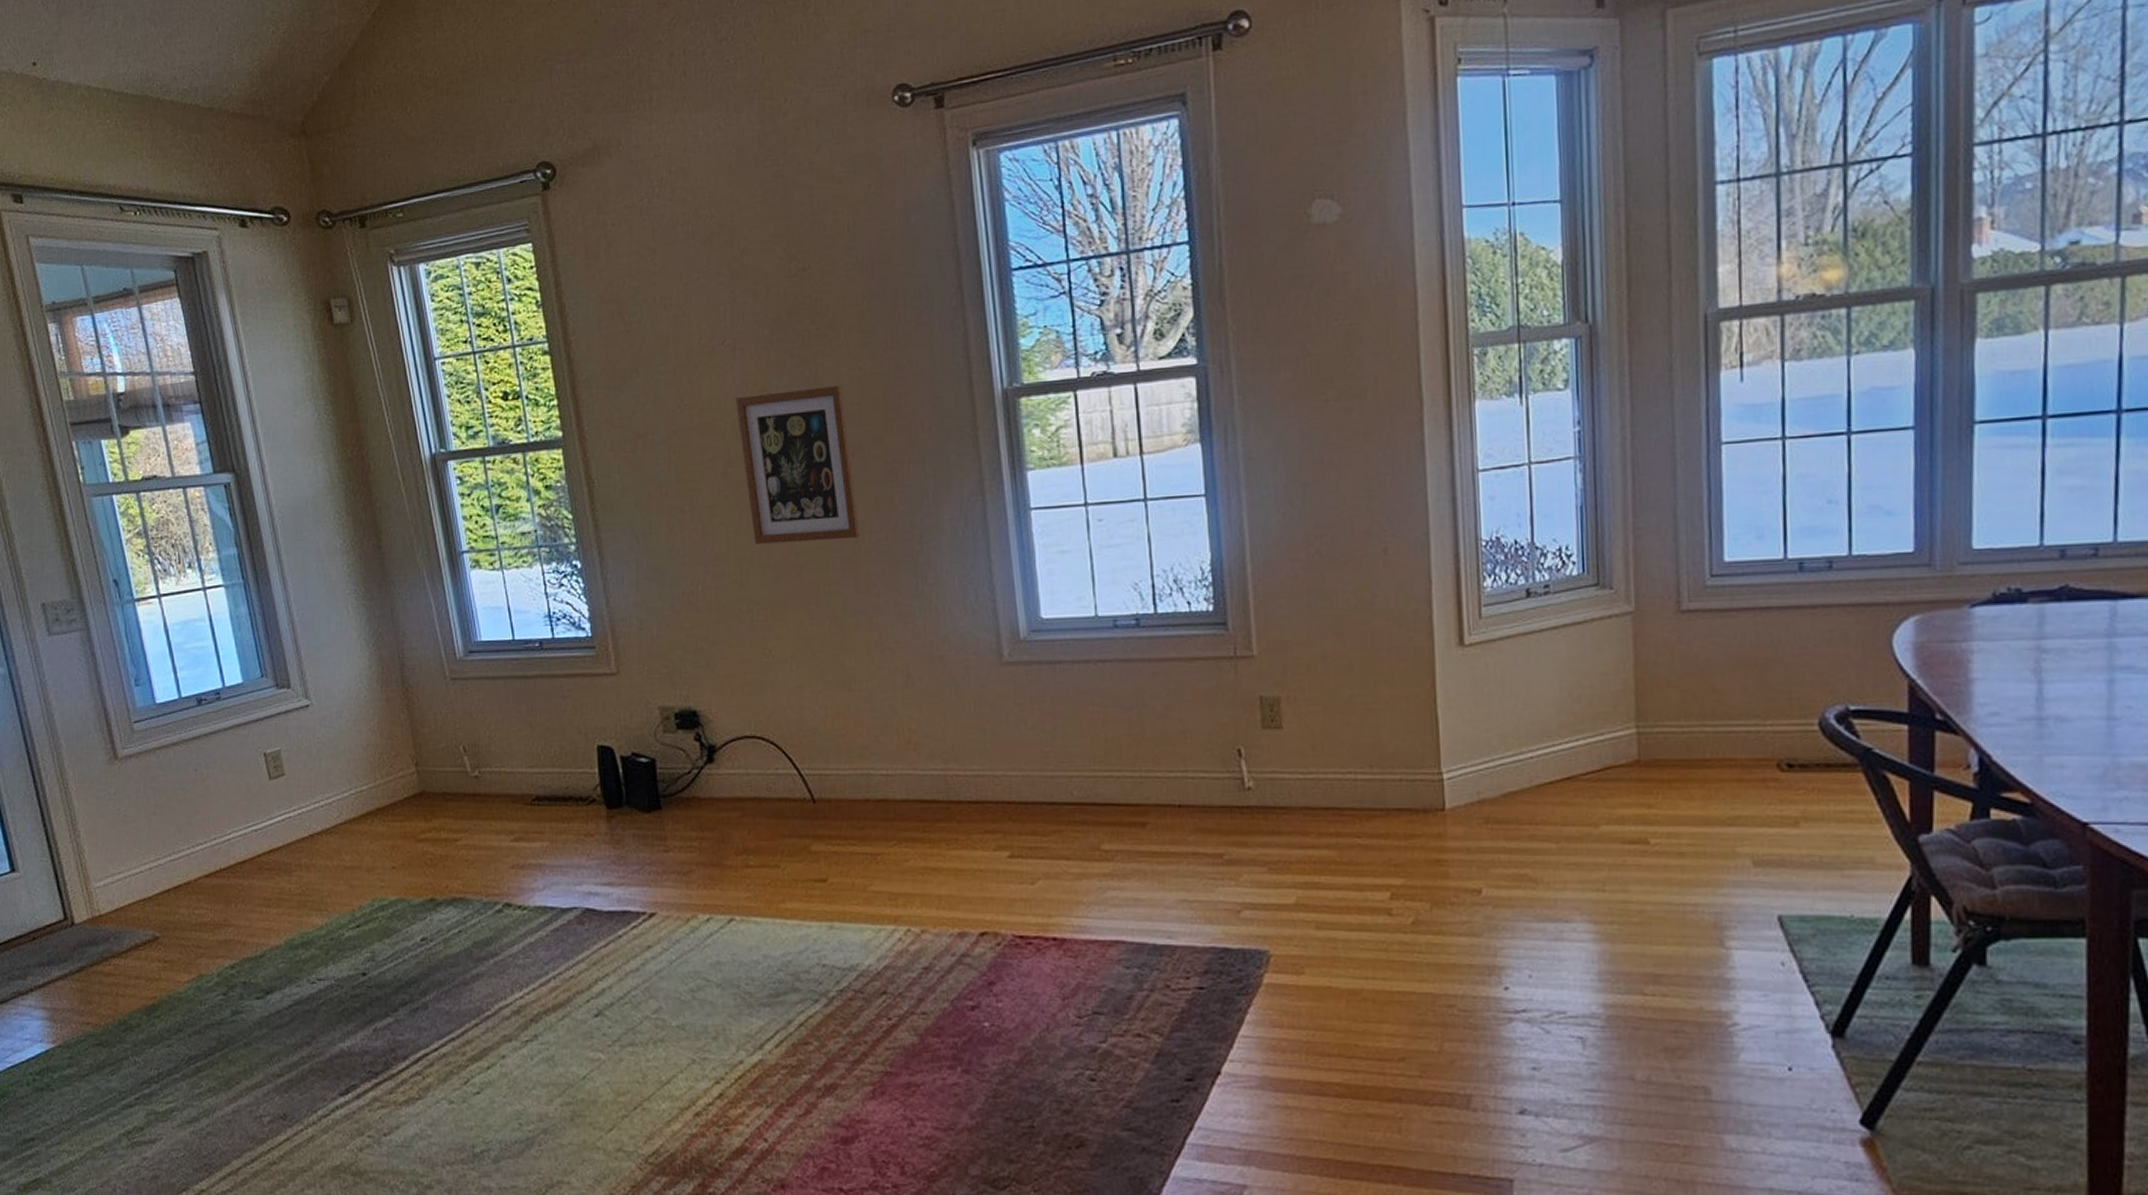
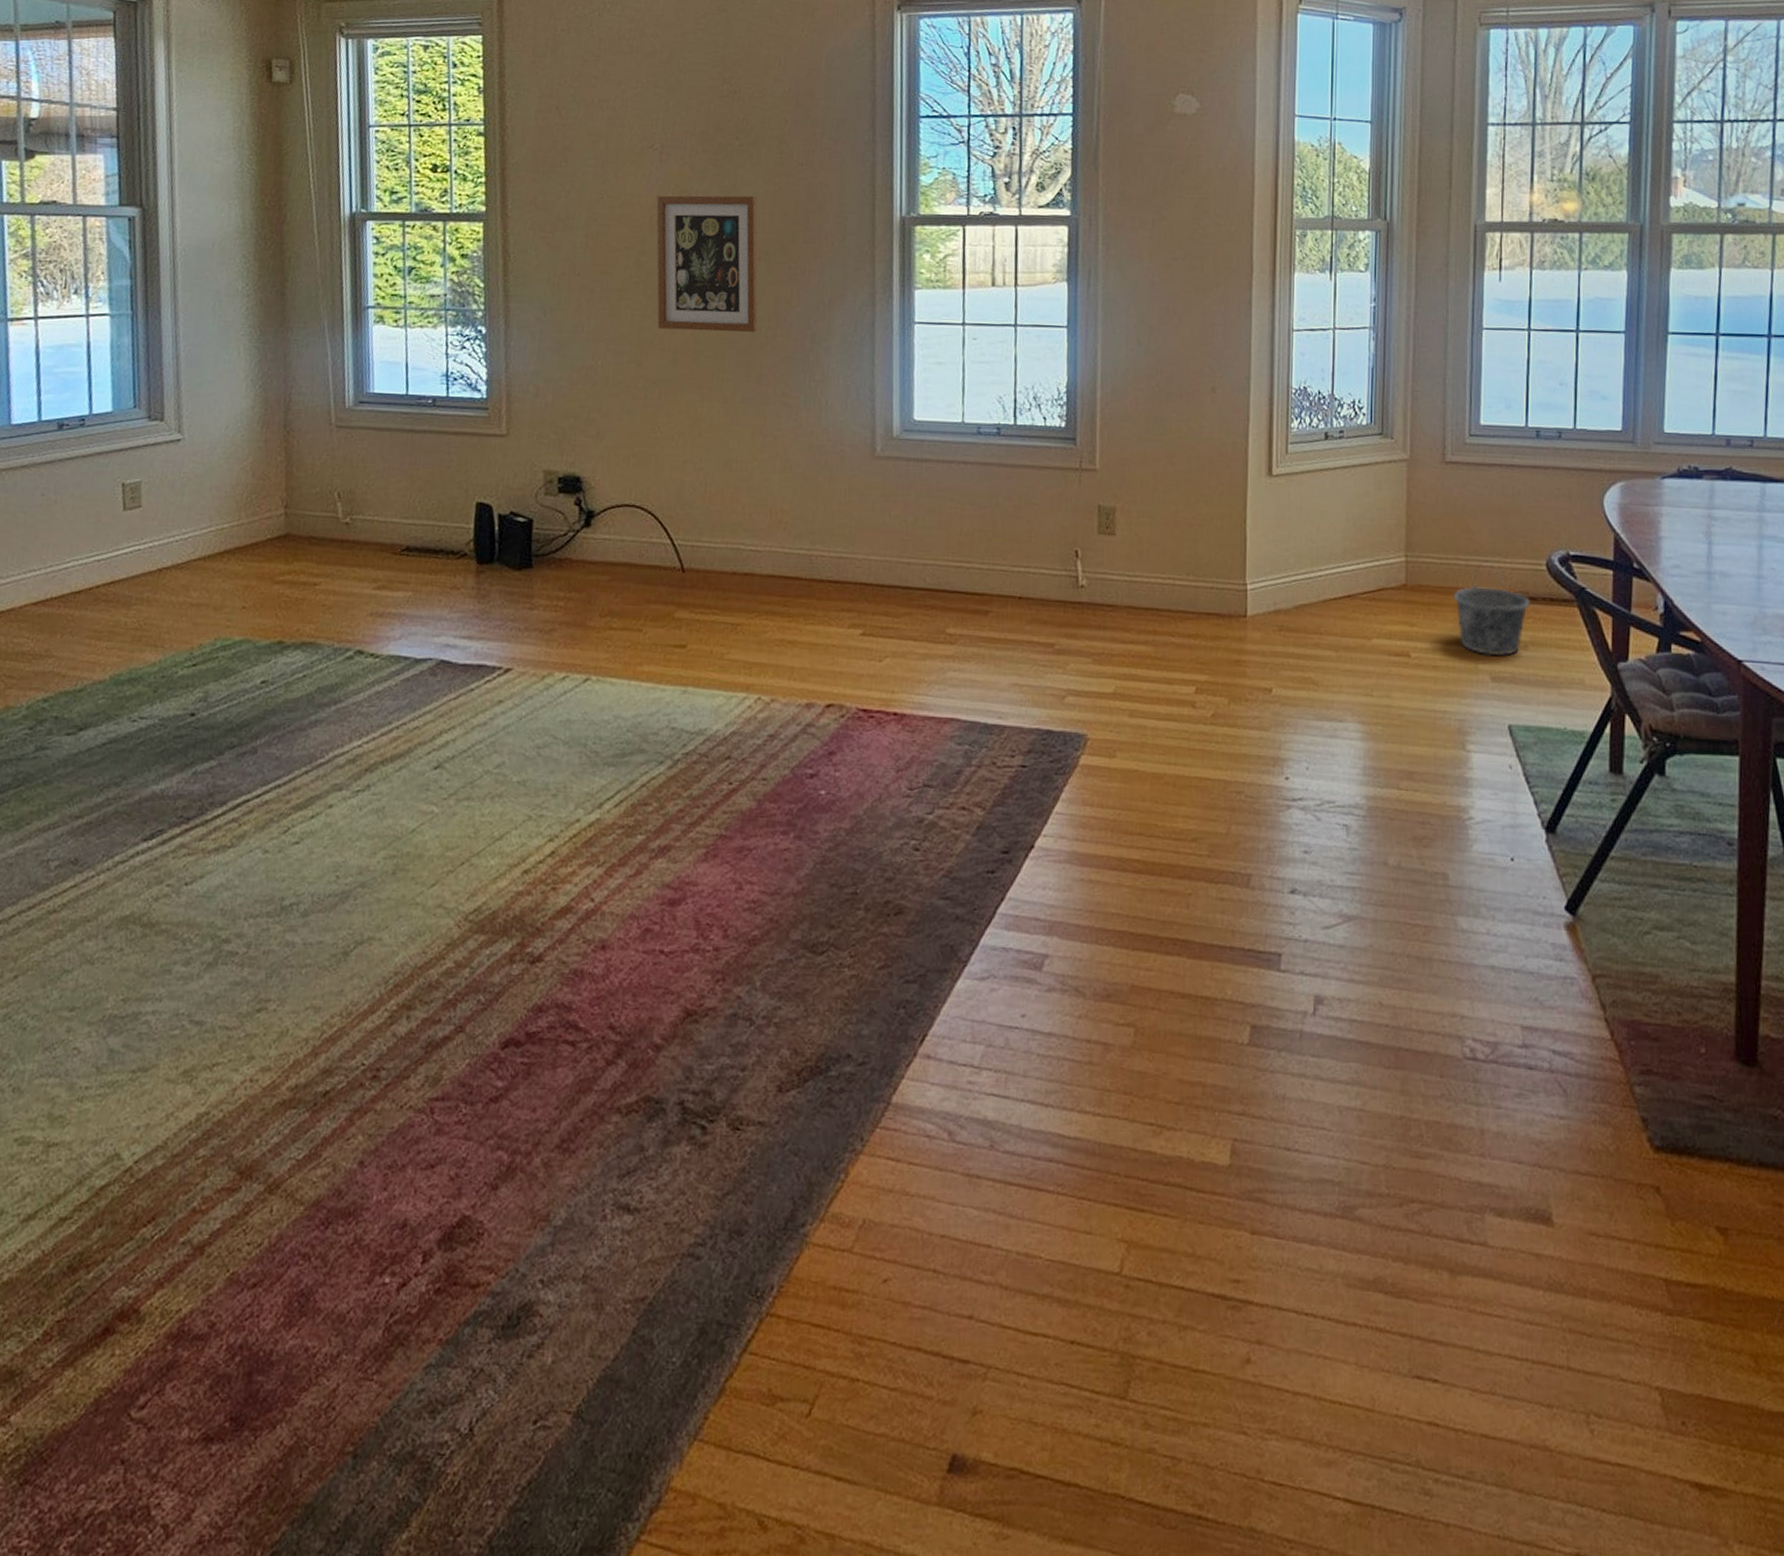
bucket: none [1699,724,1799,837] -> present [1453,560,1530,657]

